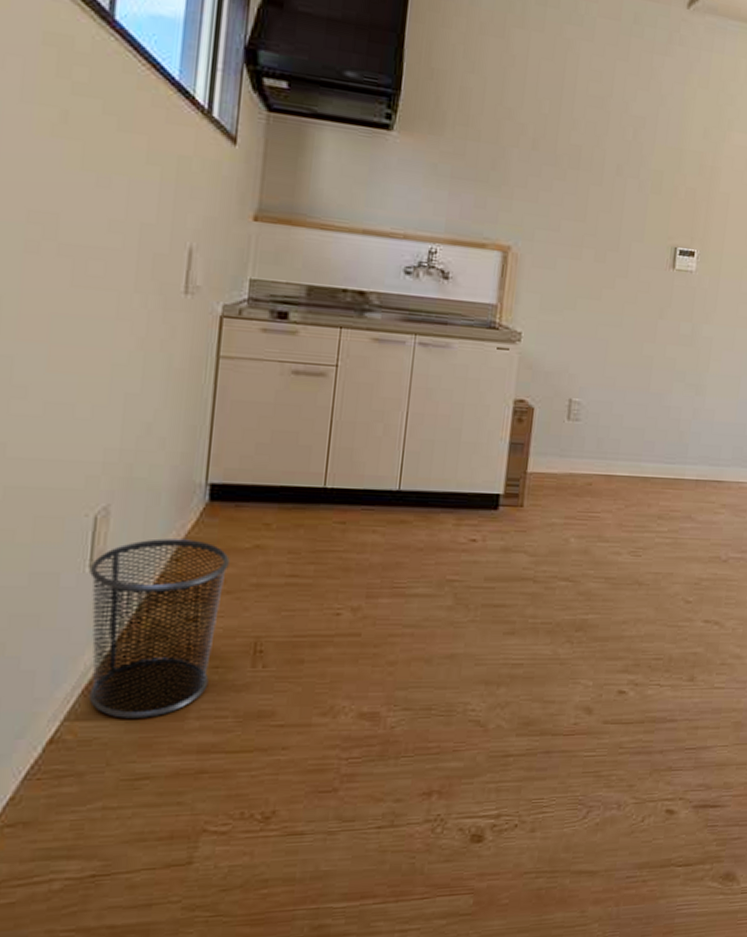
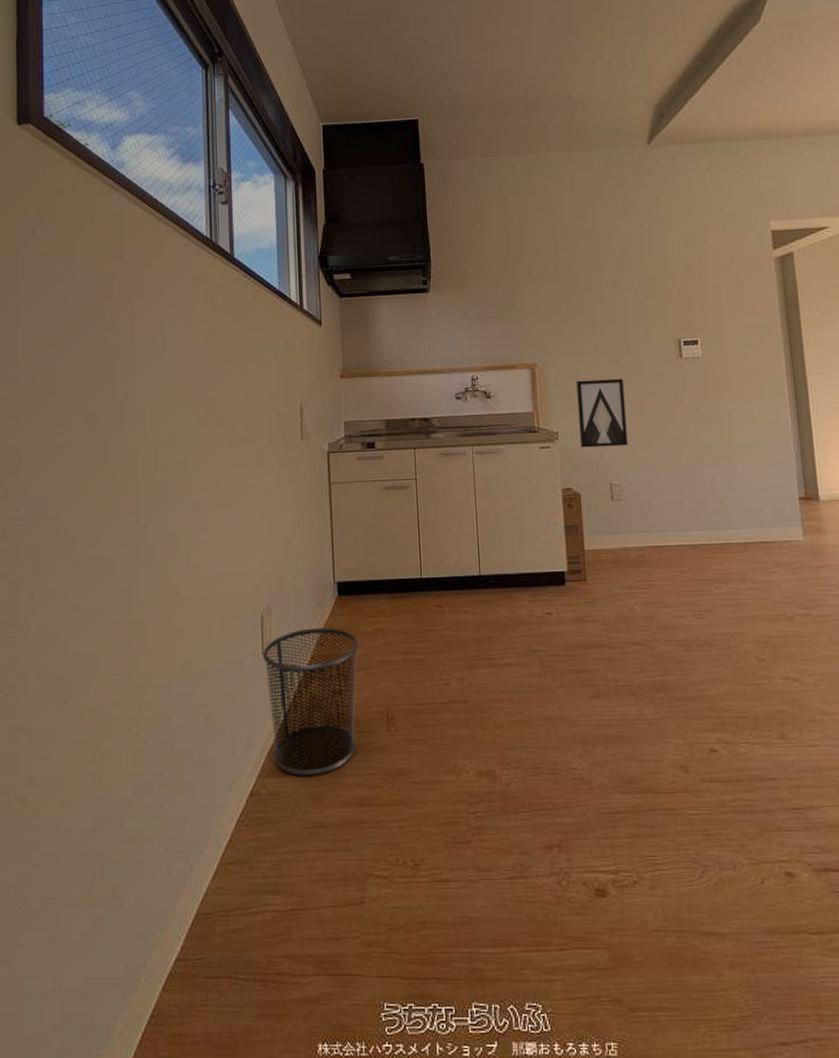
wall art: none [545,275,607,360] -> present [576,378,628,448]

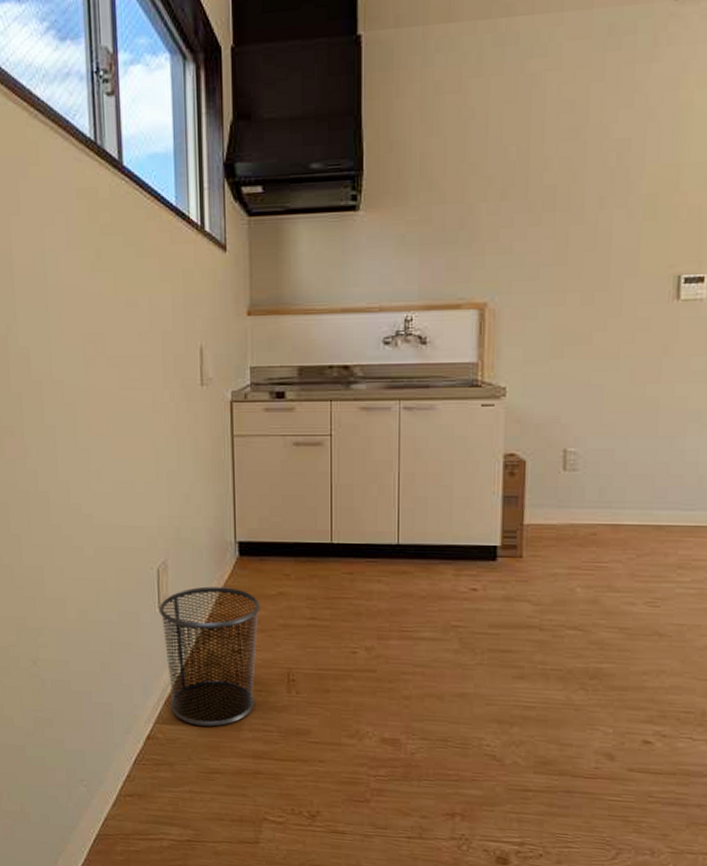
wall art: present [576,378,628,448] -> none [533,324,597,408]

